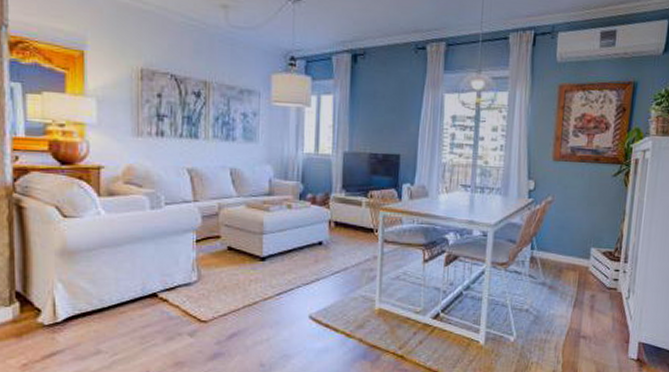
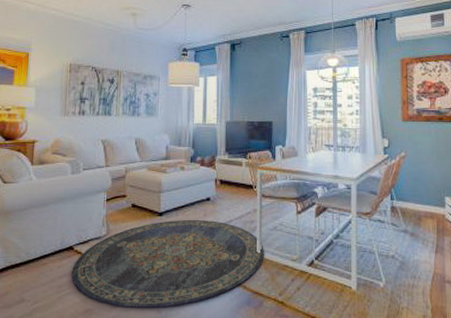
rug: none [157,266,384,362] -> present [72,220,264,309]

